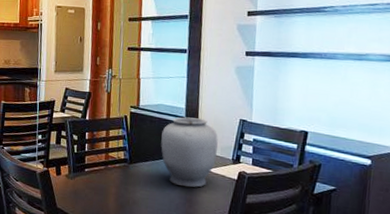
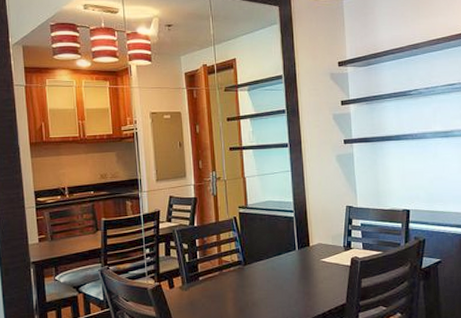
vase: present [161,117,218,188] -> none [273,210,328,281]

